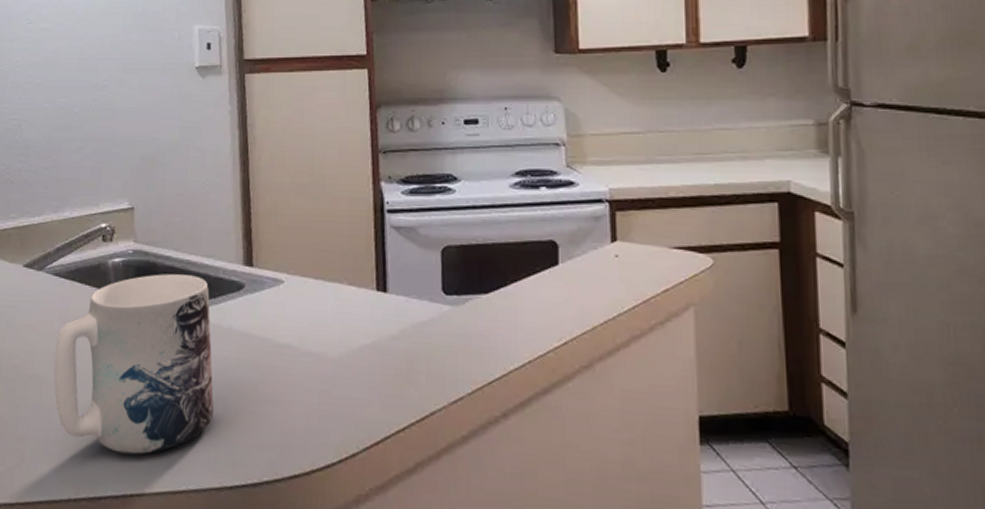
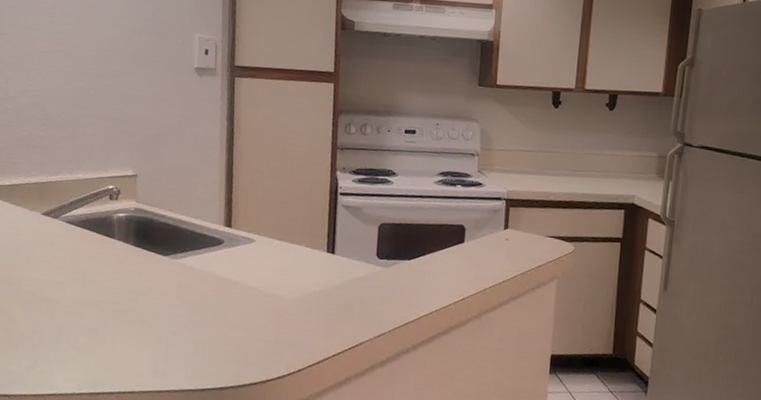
mug: present [53,274,214,455] -> none [64,228,196,363]

